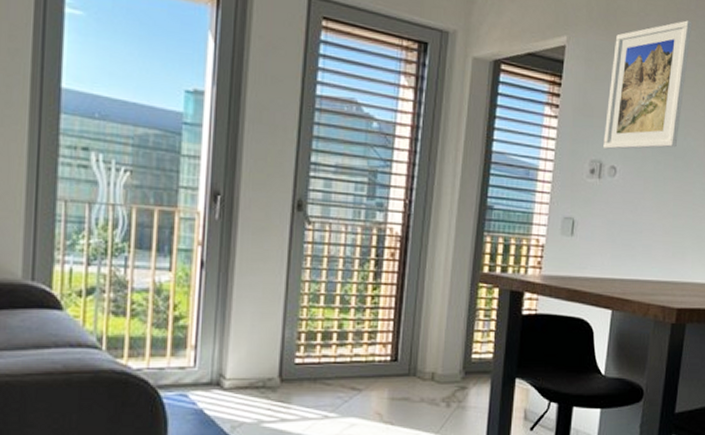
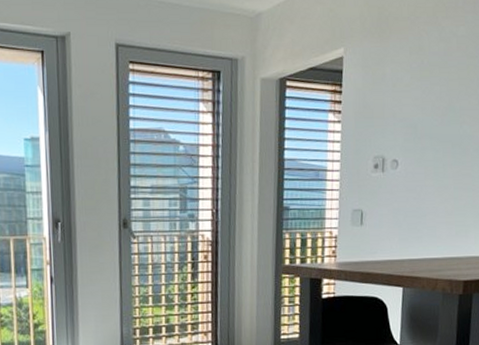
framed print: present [603,20,693,150] -> none [384,17,461,146]

